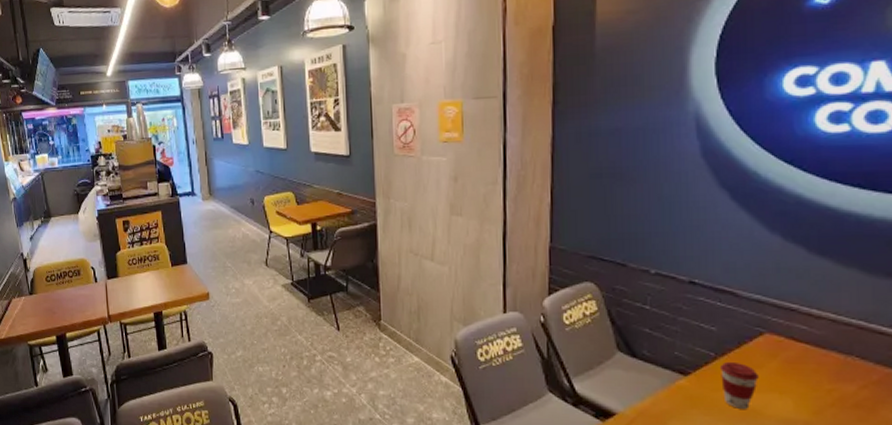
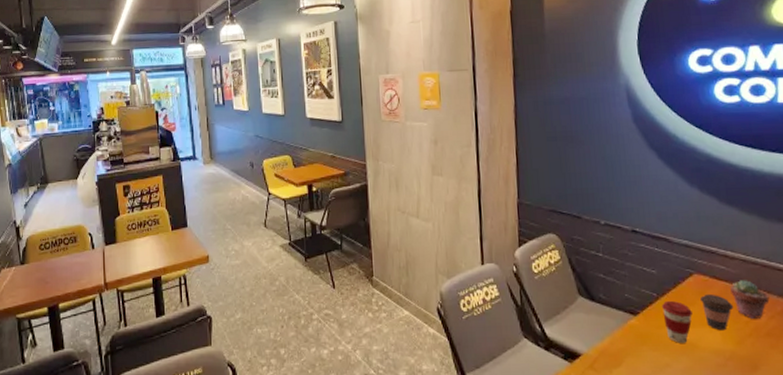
coffee cup: none [771,356,814,398] -> present [700,293,734,331]
potted succulent: none [812,343,863,387] -> present [730,280,770,319]

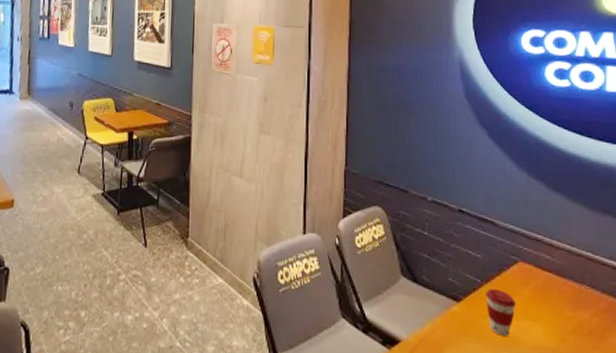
coffee cup: present [700,293,734,331] -> none [524,284,558,326]
potted succulent: present [730,280,770,319] -> none [554,272,593,315]

